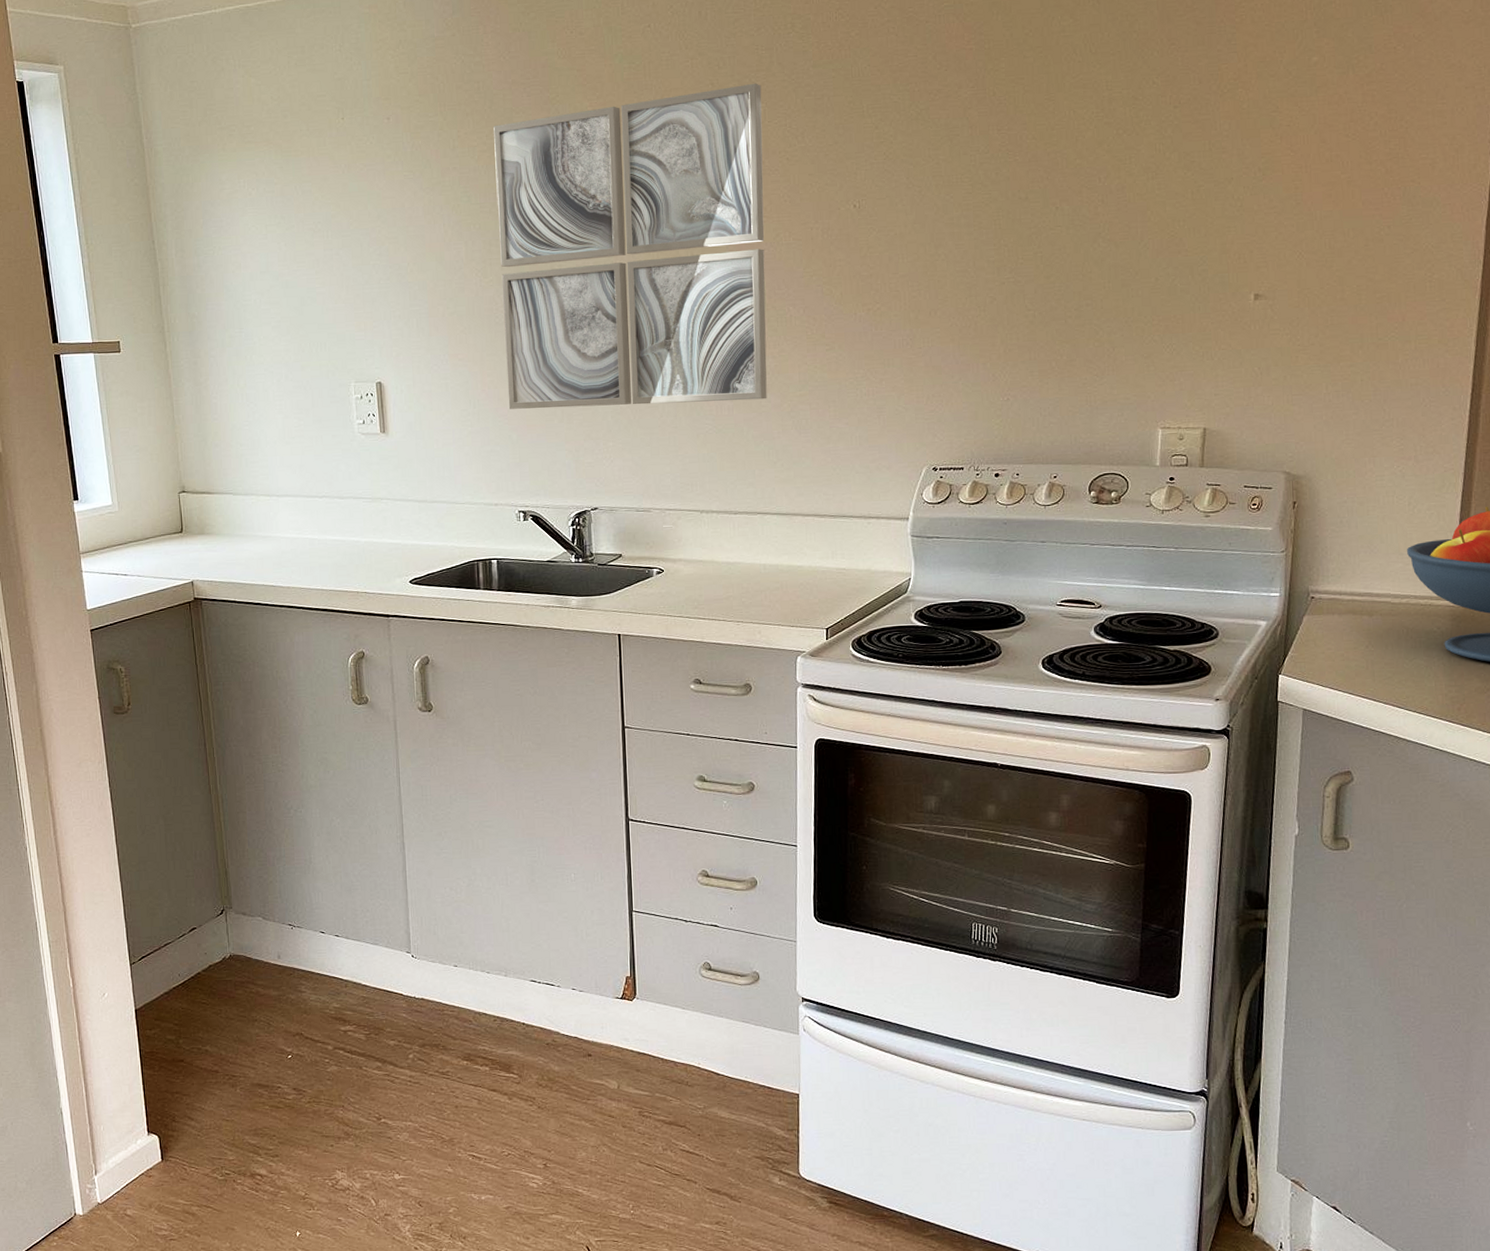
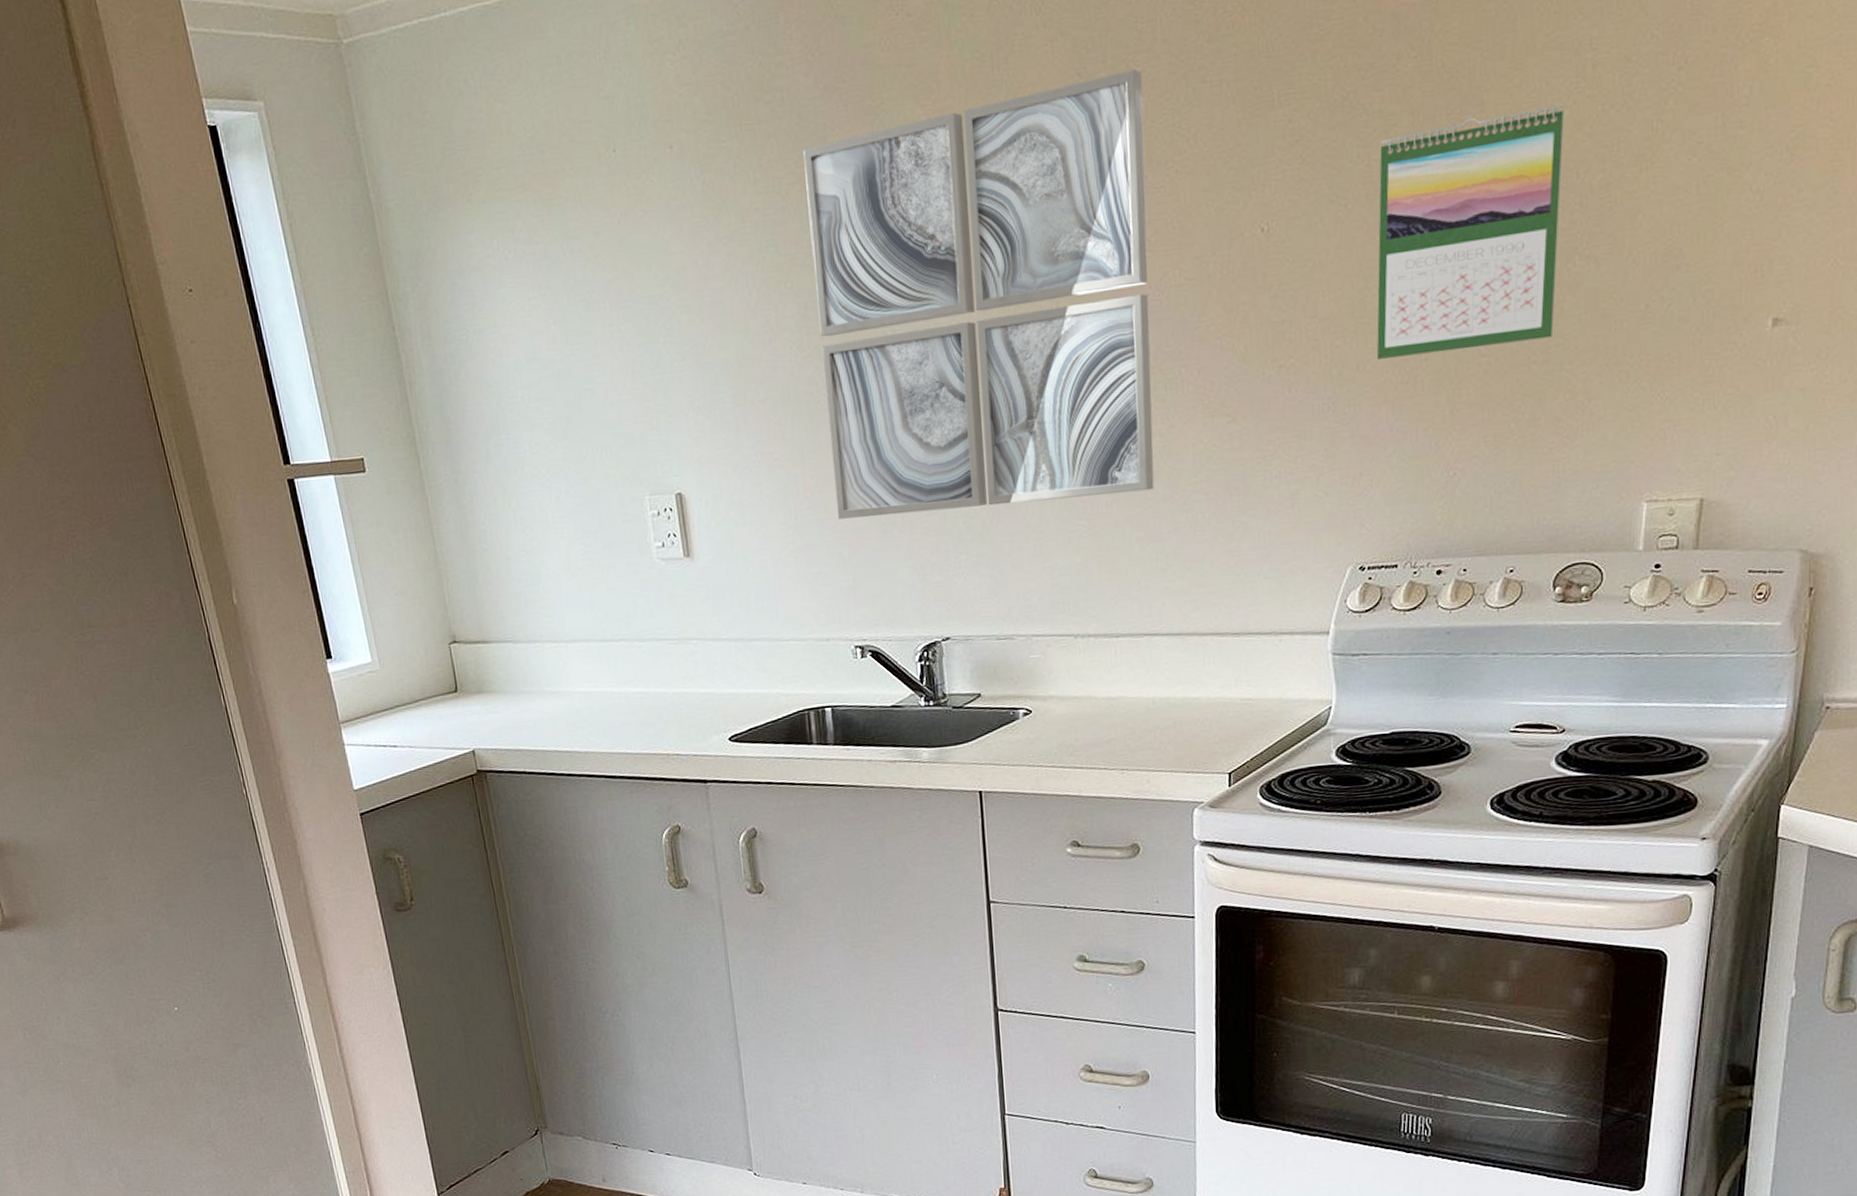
calendar: none [945,128,1089,309] -> present [1377,104,1565,361]

